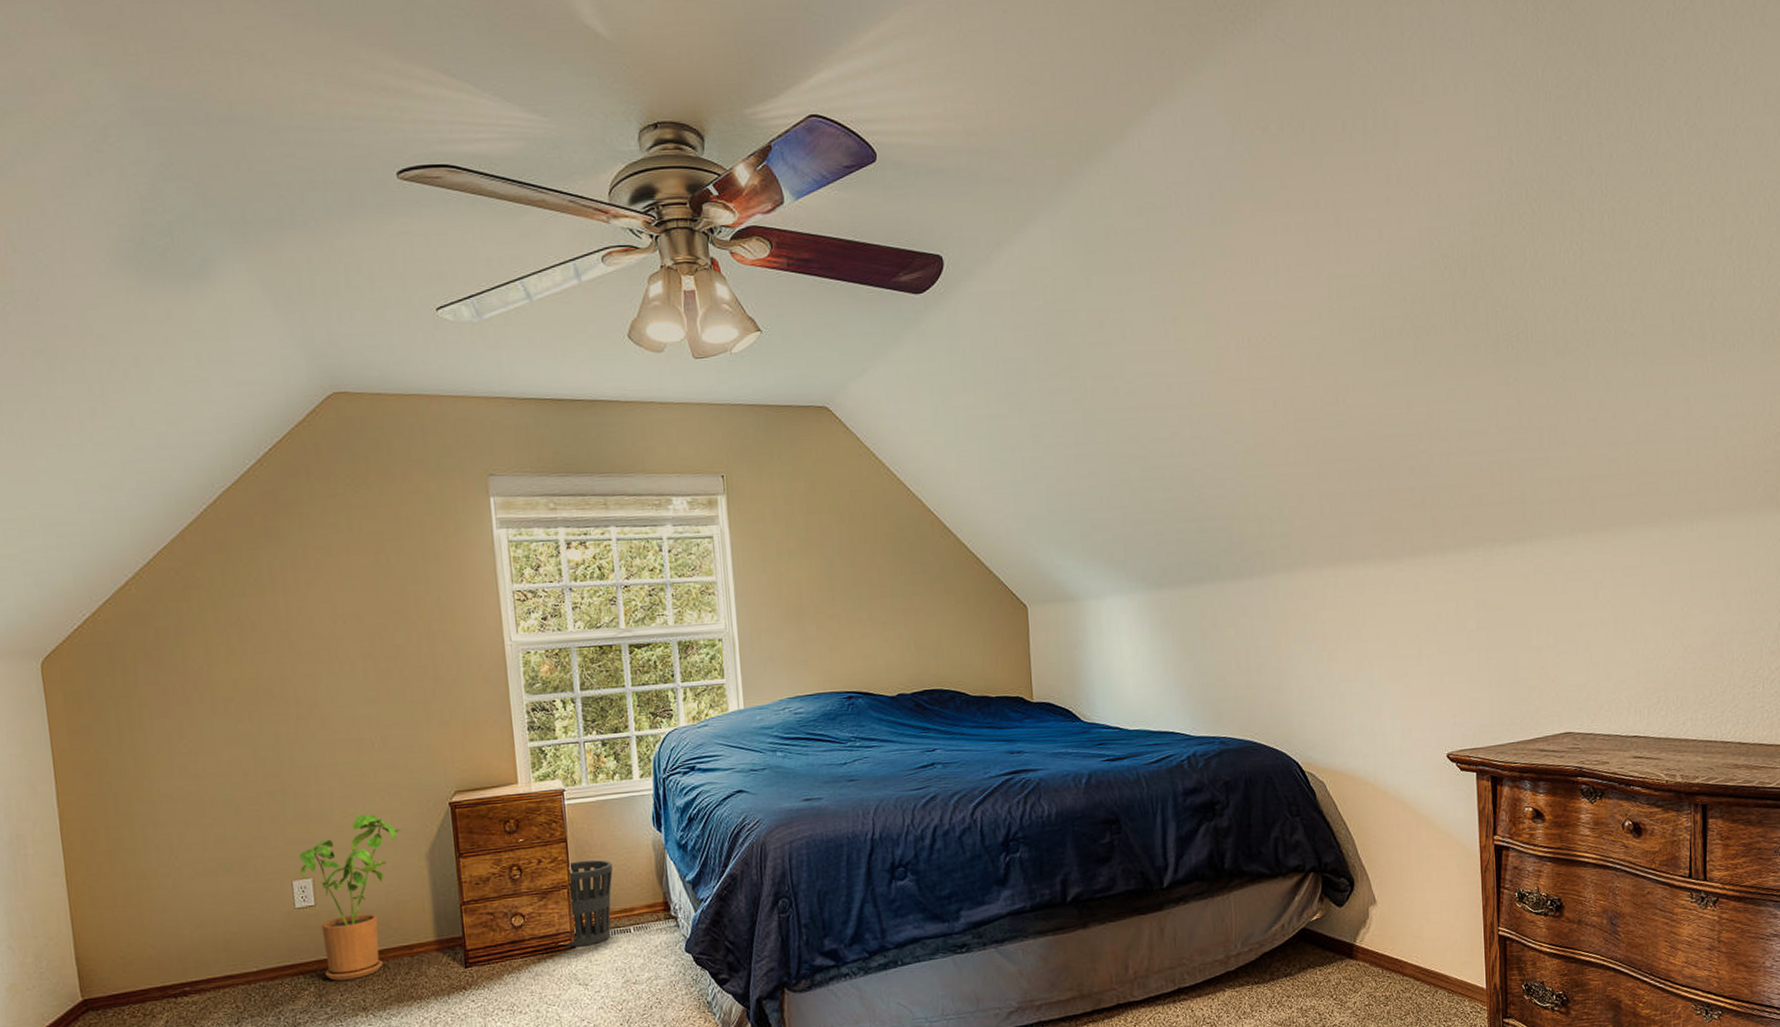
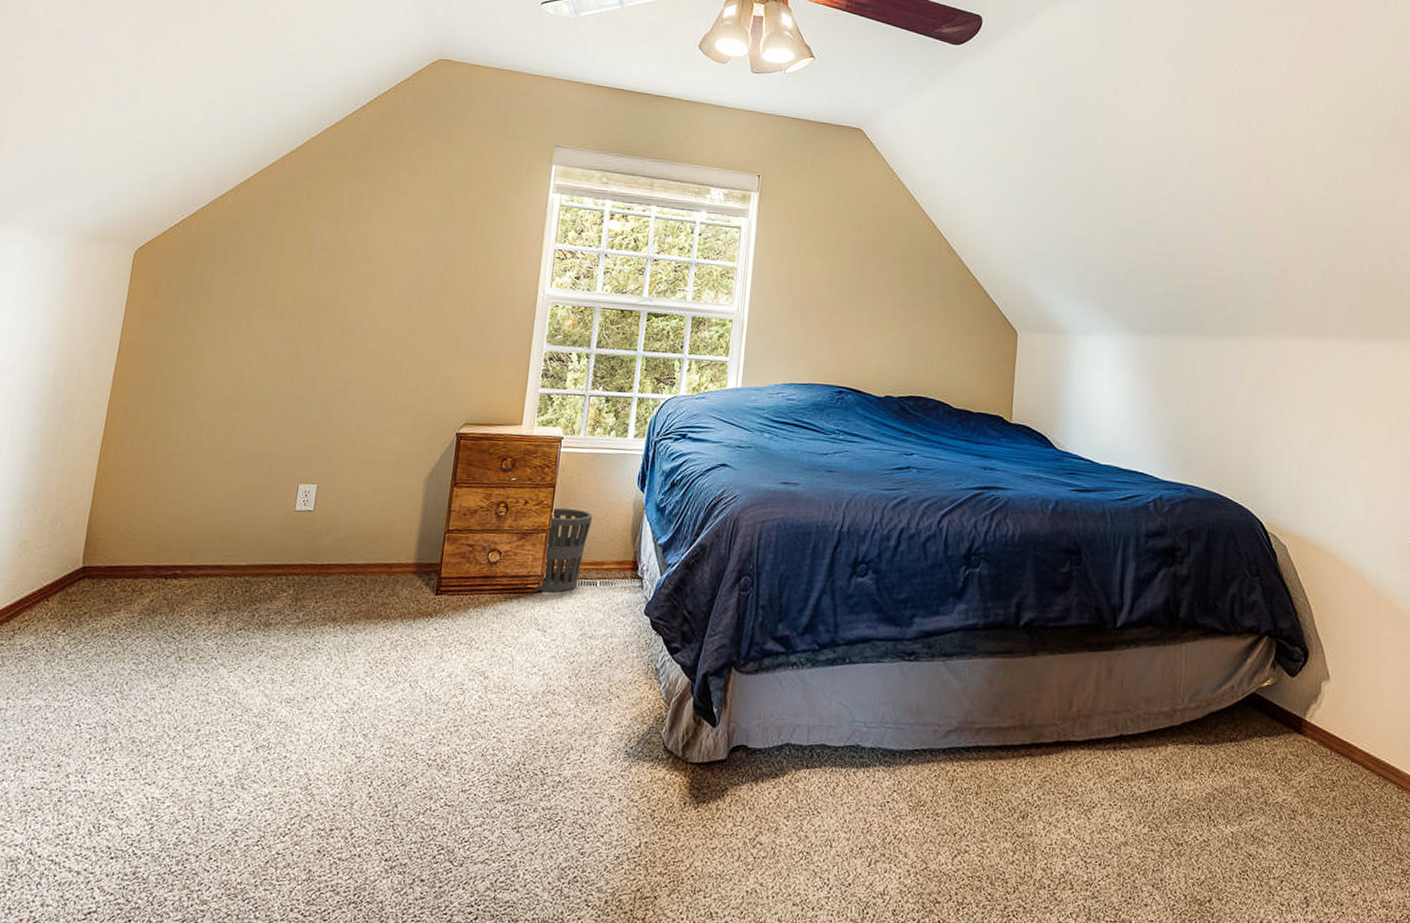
house plant: present [298,814,403,981] -> none [306,431,410,589]

